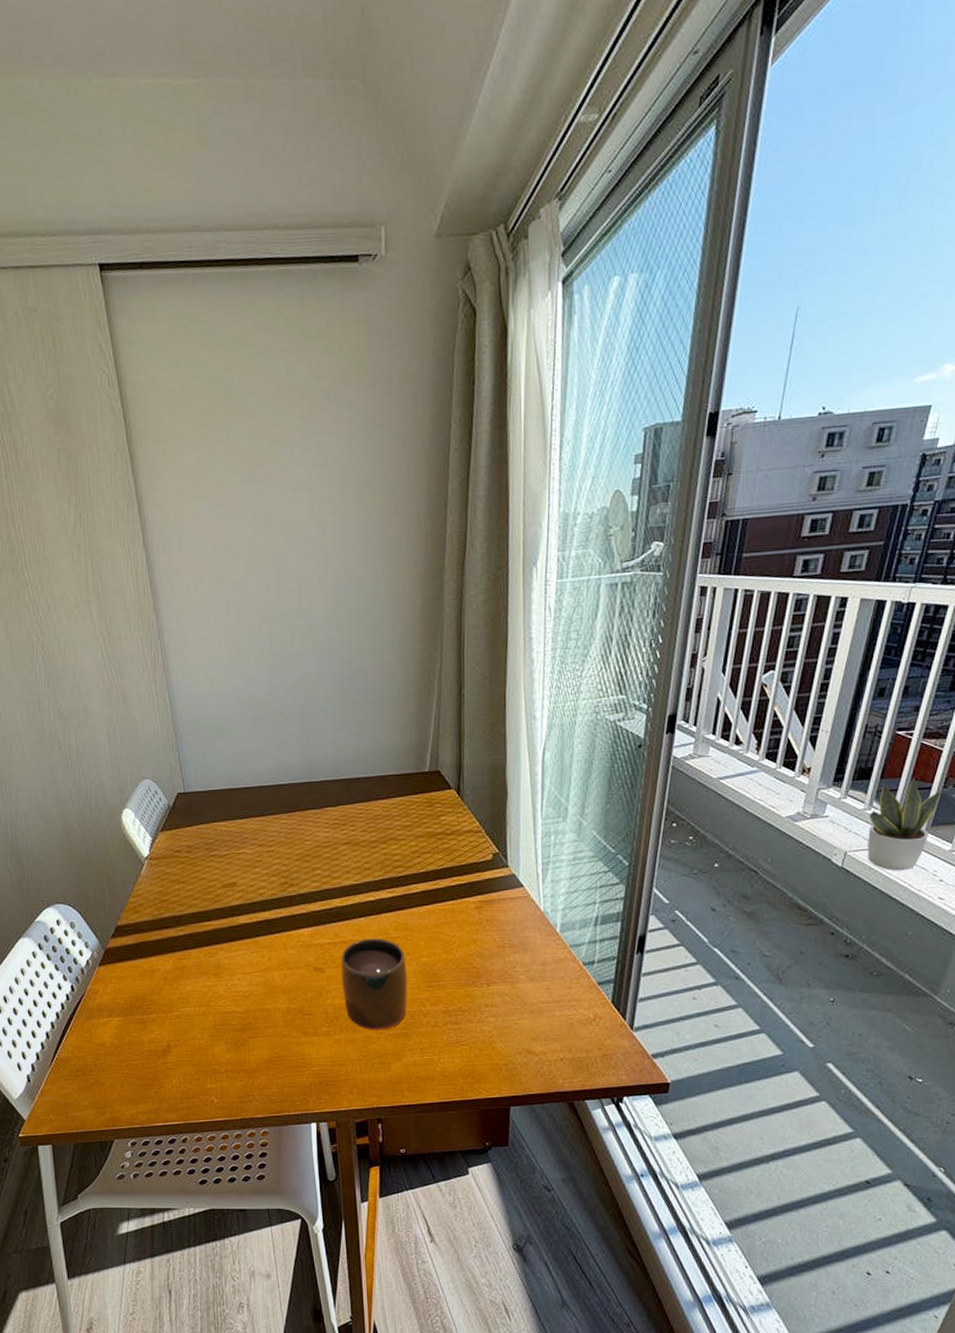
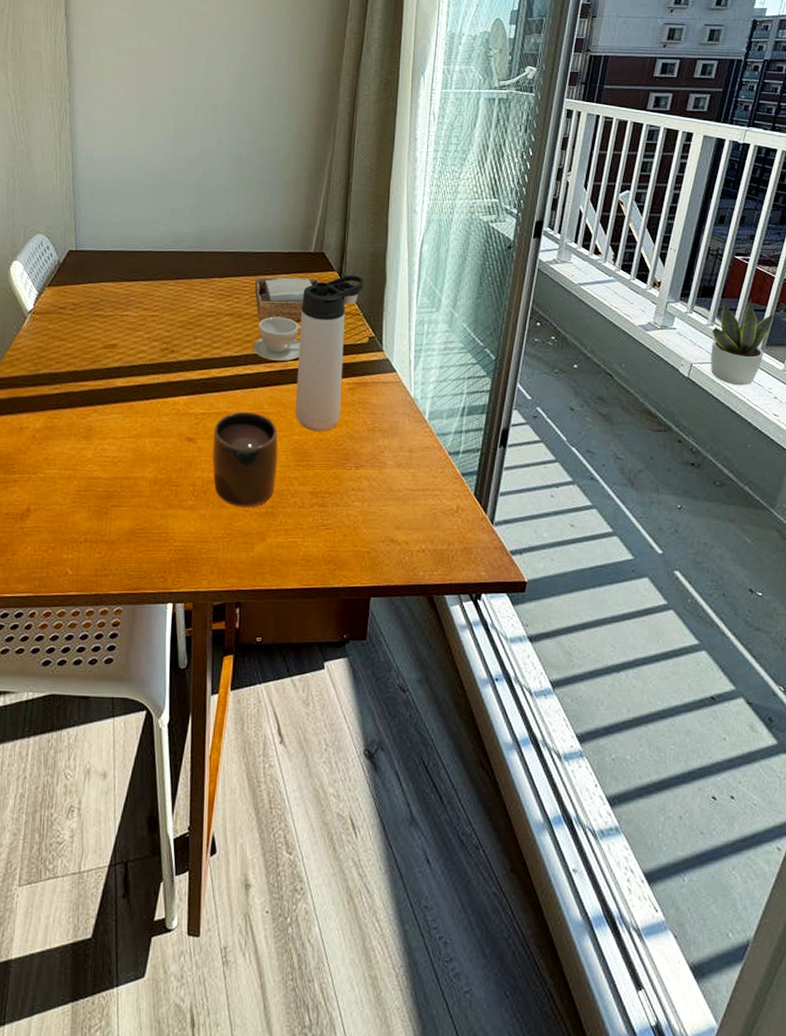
napkin holder: none [369,798,437,847] -> present [254,277,320,321]
teacup: none [373,841,422,886] -> present [253,316,301,361]
thermos bottle: none [419,791,484,953] -> present [296,275,364,432]

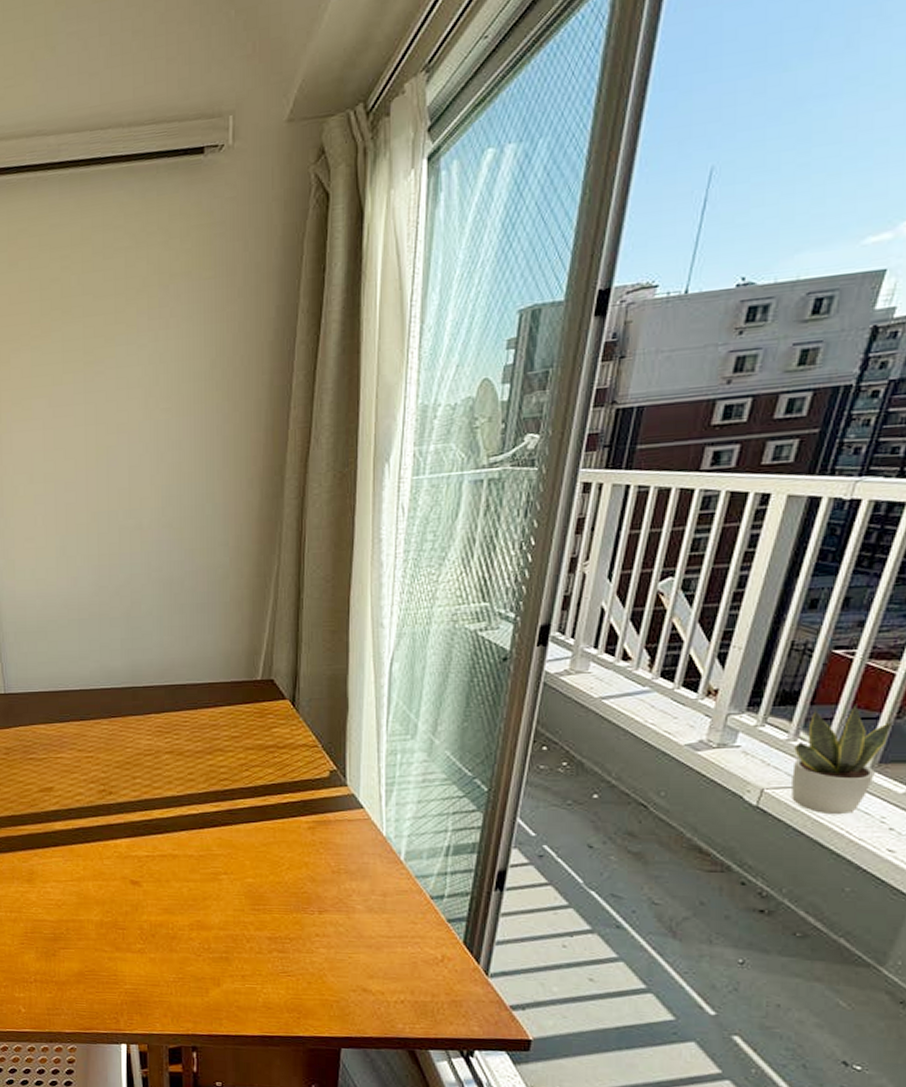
mug: present [212,411,278,508] -> none [158,853,231,952]
teacup: present [253,316,301,361] -> none [197,752,250,799]
napkin holder: present [254,277,320,321] -> none [195,708,269,758]
thermos bottle: present [296,275,364,432] -> none [248,702,322,874]

